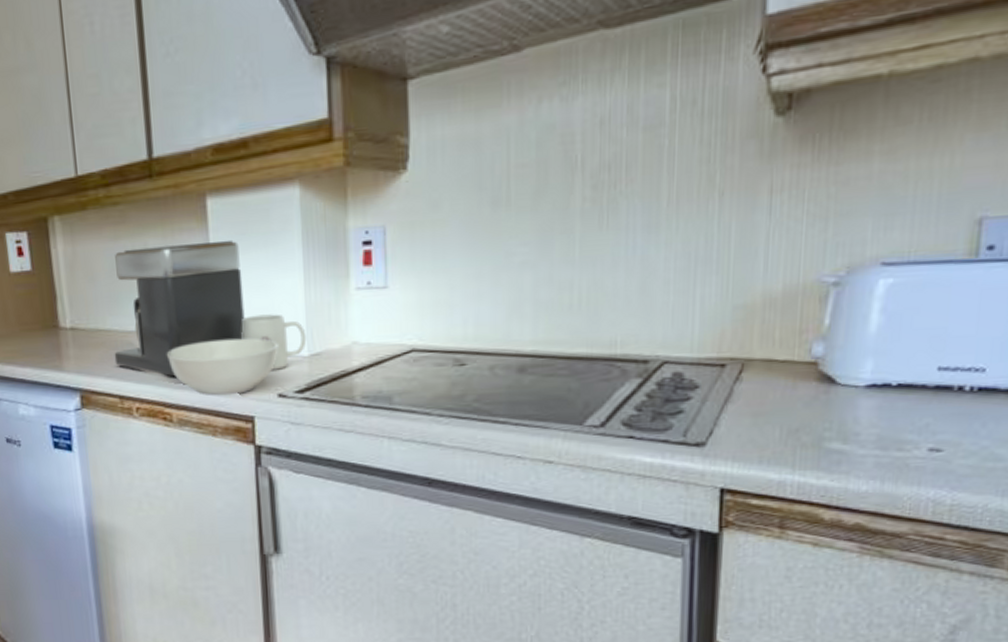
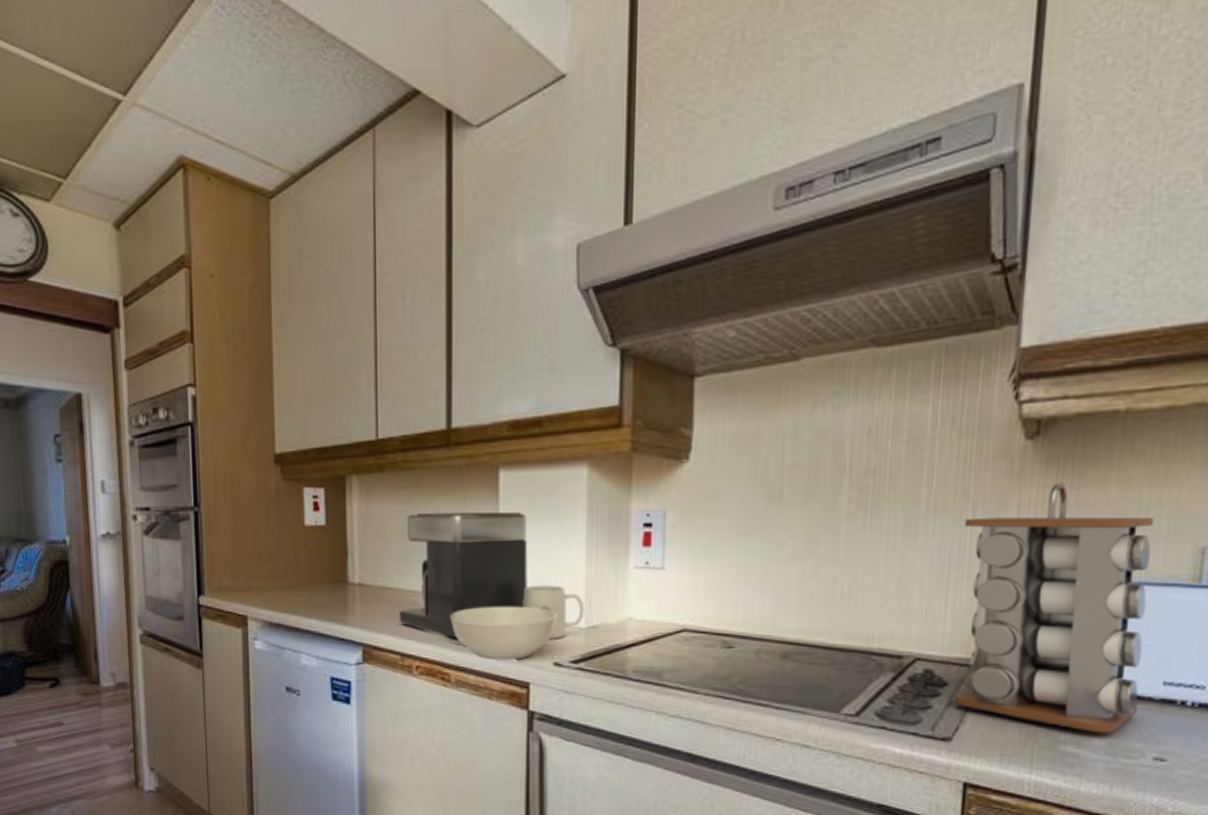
spice rack: none [706,159,923,427] -> present [953,482,1154,734]

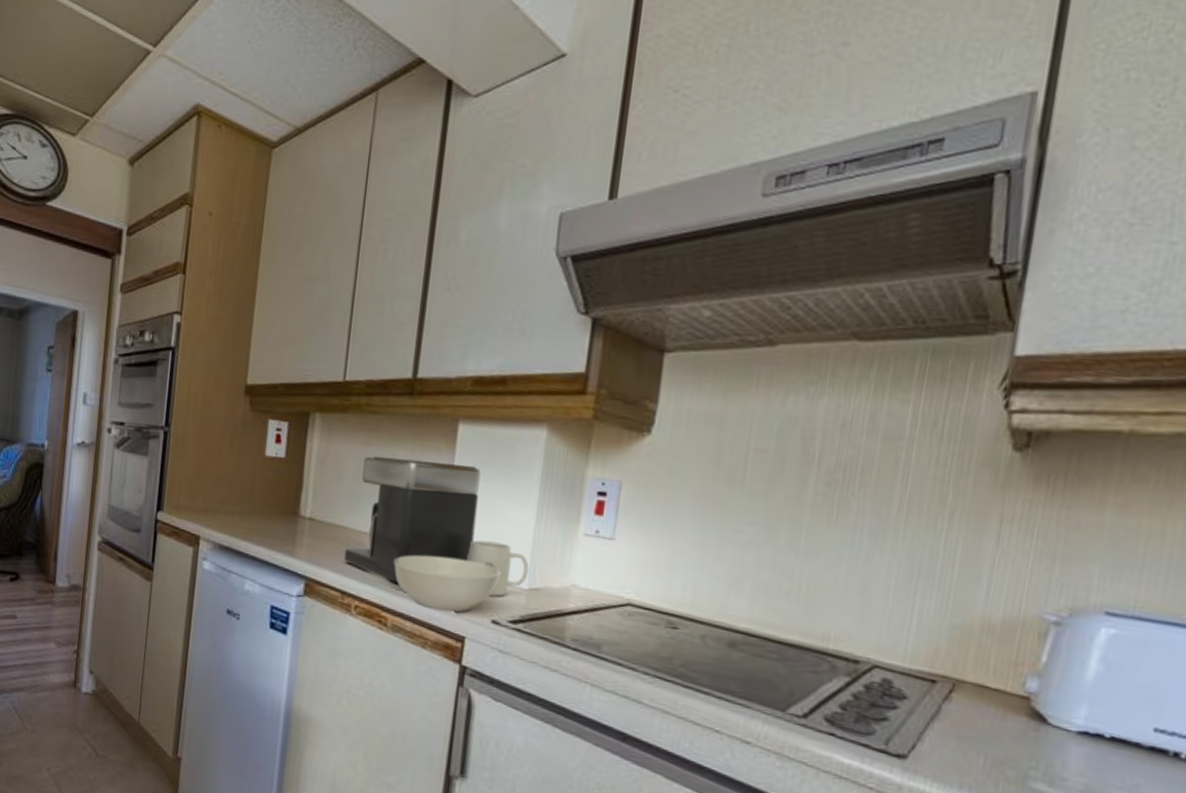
spice rack: present [953,482,1154,734] -> none [912,499,1154,777]

